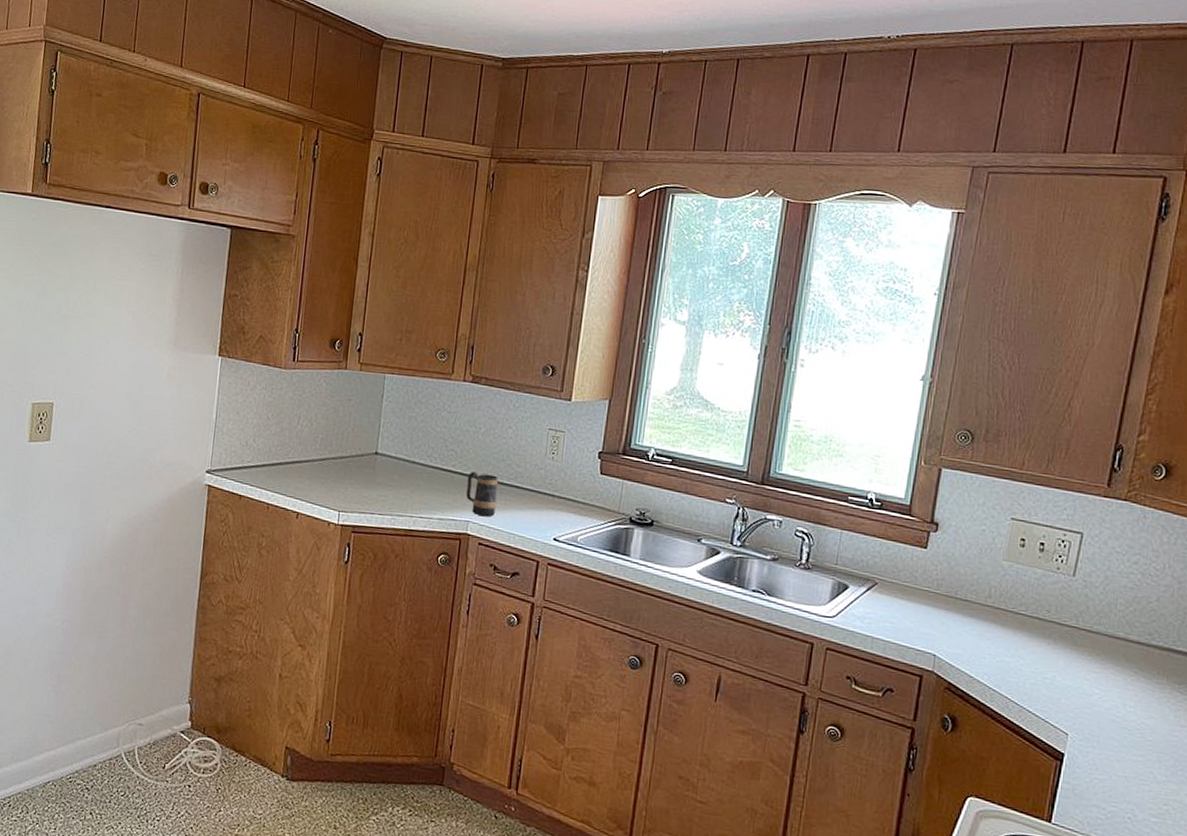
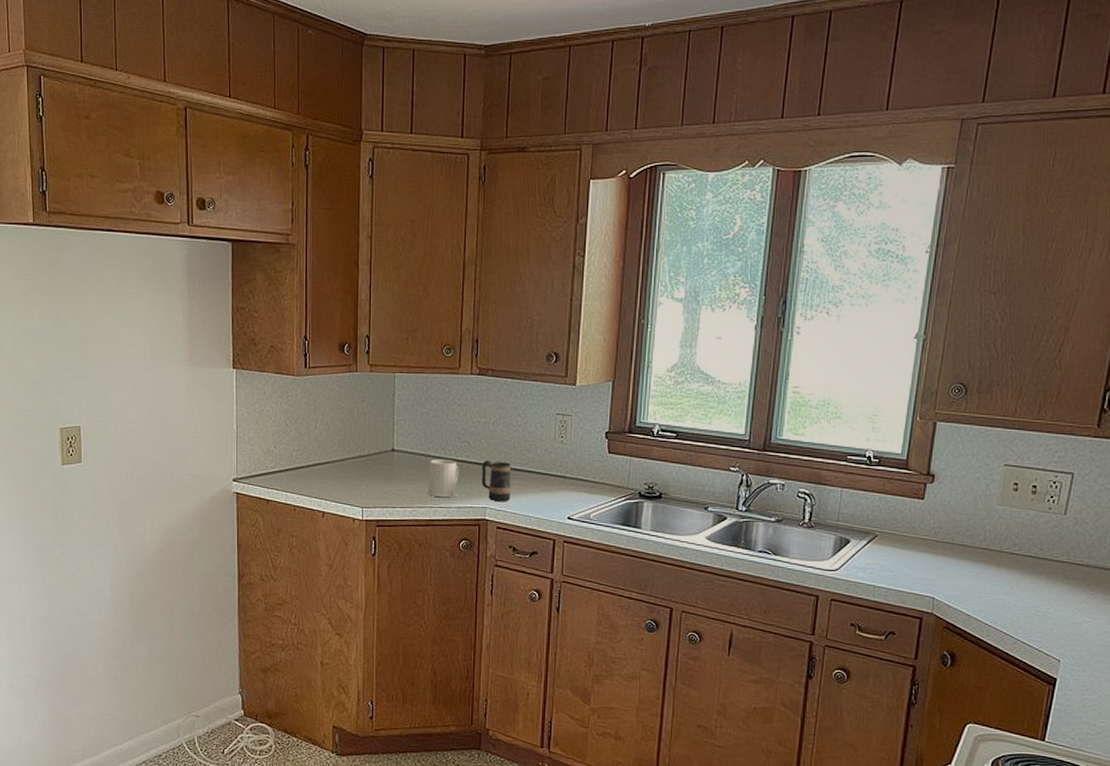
mug: none [409,466,444,508] -> present [428,459,459,498]

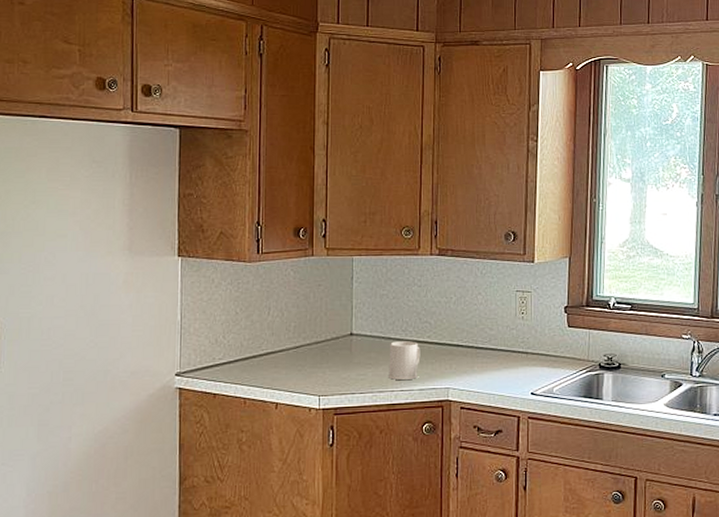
mug: present [482,460,512,502] -> none [444,340,474,382]

